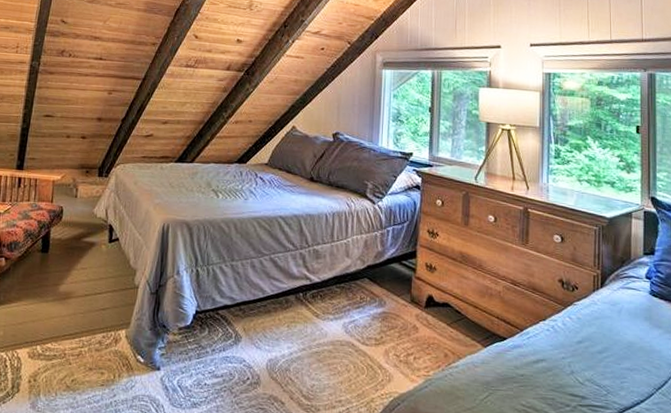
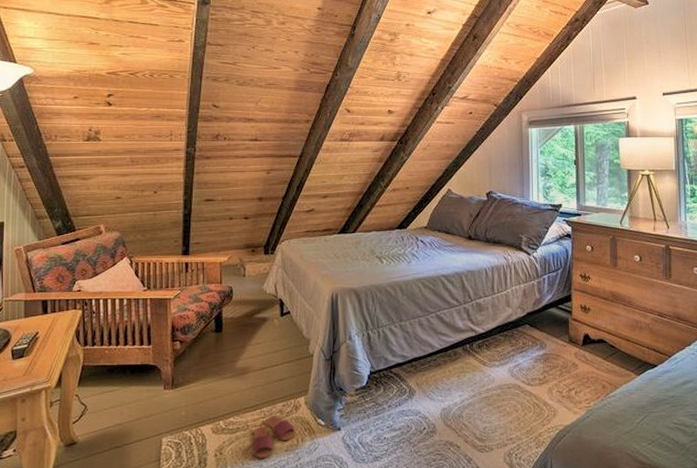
slippers: none [67,345,112,390] -> present [253,415,295,458]

